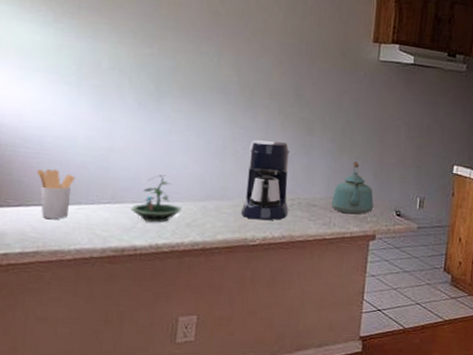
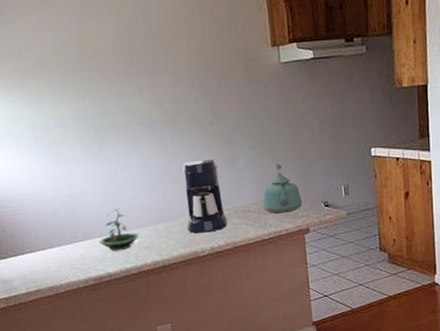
utensil holder: present [36,169,76,219] -> none [22,221,53,262]

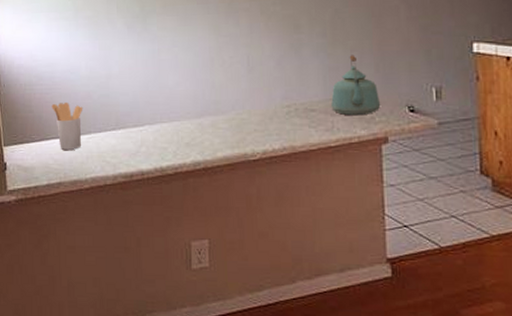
utensil holder: none [22,221,53,262] -> present [51,103,83,150]
terrarium: present [99,208,139,251] -> none [133,95,179,145]
coffee maker: present [182,159,228,234] -> none [236,44,286,132]

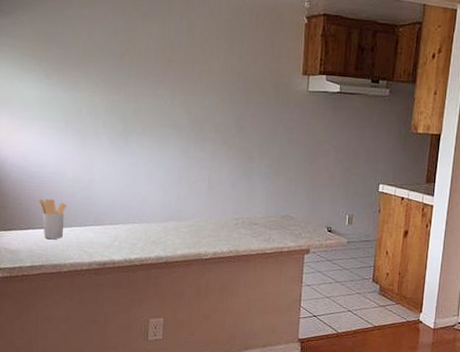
kettle: present [331,55,381,116] -> none [270,184,308,232]

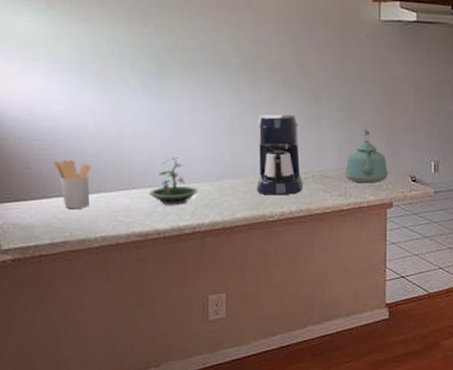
terrarium: none [108,201,148,241] -> present [148,157,198,206]
coffee maker: none [194,168,234,238] -> present [256,114,303,196]
kettle: none [270,184,308,232] -> present [345,129,389,184]

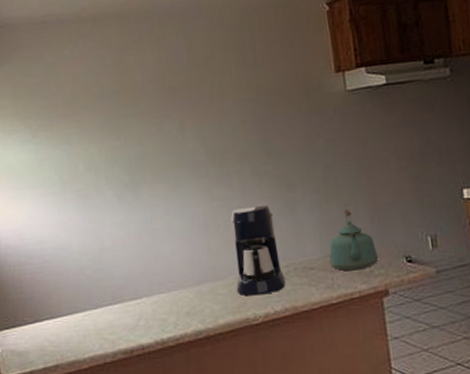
utensil holder: present [53,160,92,209] -> none [43,280,77,330]
terrarium: present [148,157,198,206] -> none [130,265,178,318]

